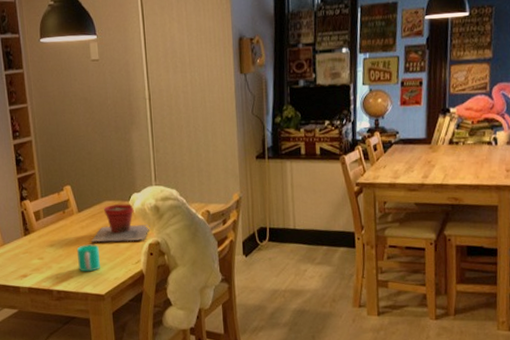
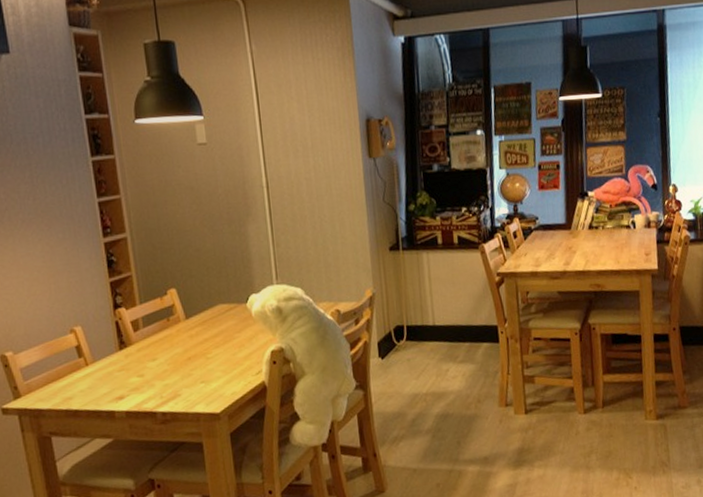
cup: present [77,244,100,272] -> none [185,355,214,389]
plant pot: present [90,204,151,242] -> none [201,306,274,353]

